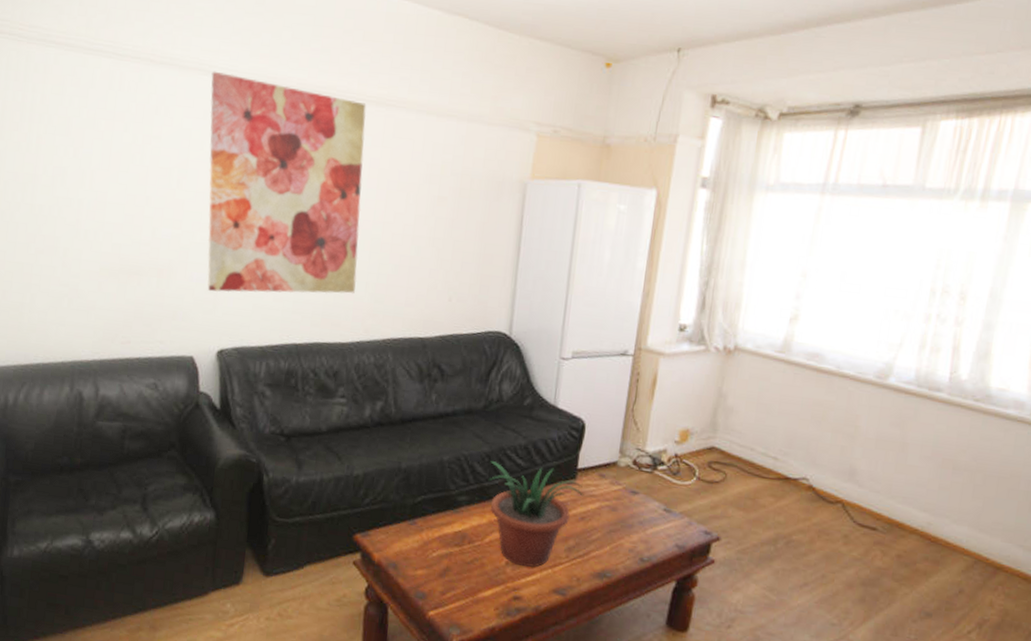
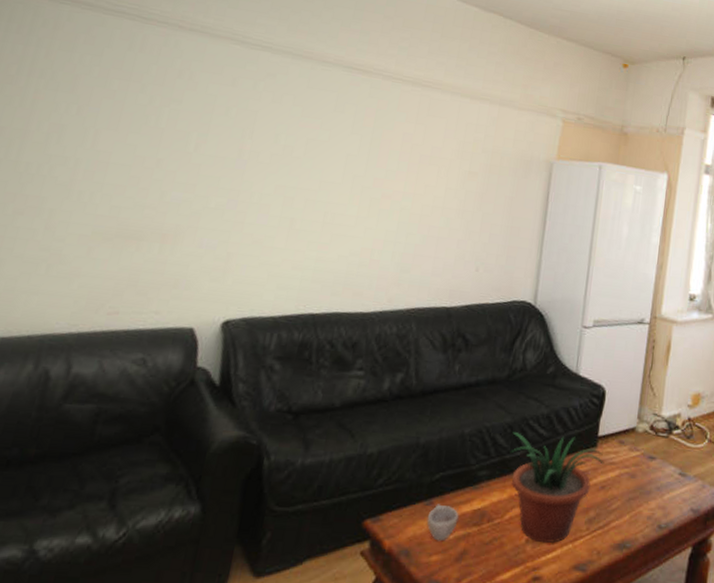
wall art: present [207,71,367,294] -> none [218,41,403,263]
cup: none [411,524,441,558] -> present [426,504,459,542]

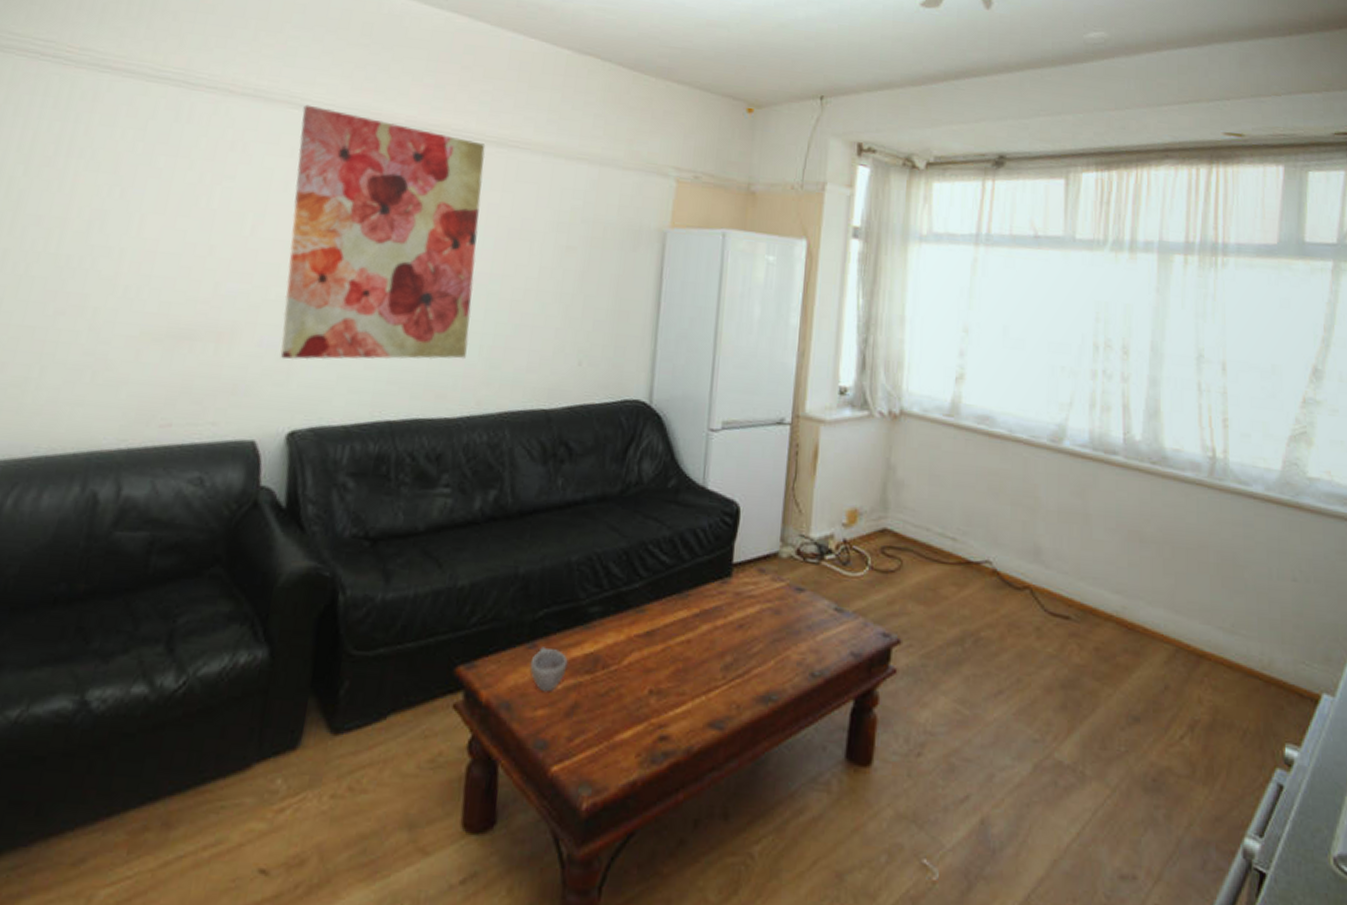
wall art: none [218,41,403,263] -> present [280,104,486,360]
potted plant: present [510,432,605,544] -> none [626,559,742,695]

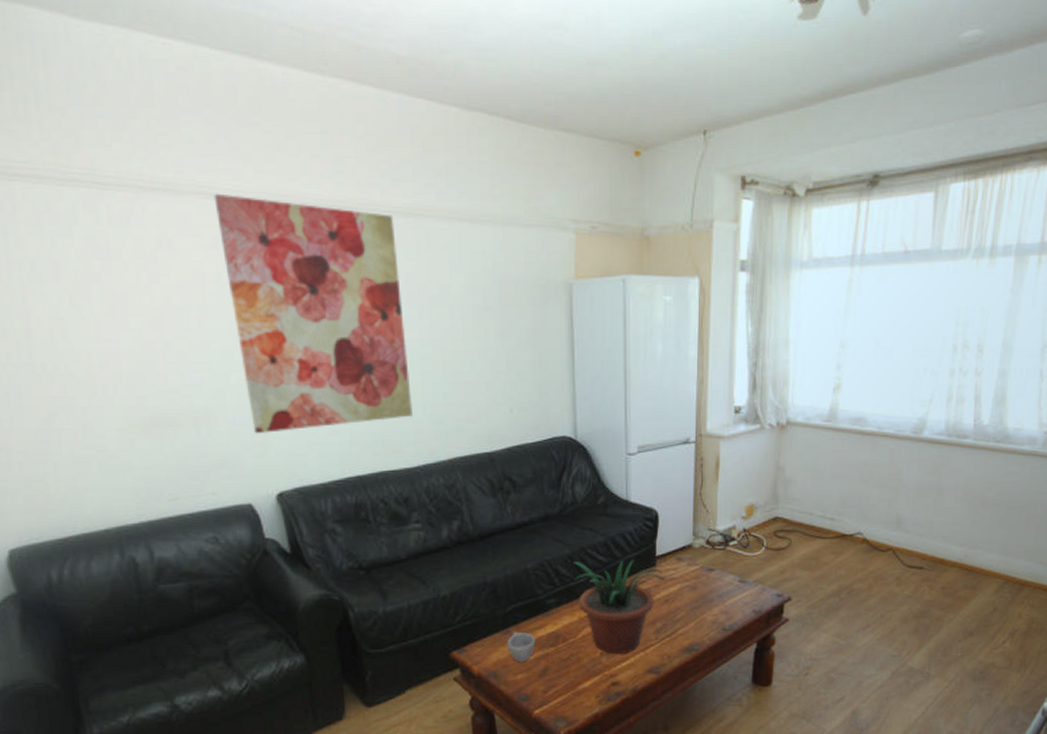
potted plant: none [626,559,742,695] -> present [573,559,665,655]

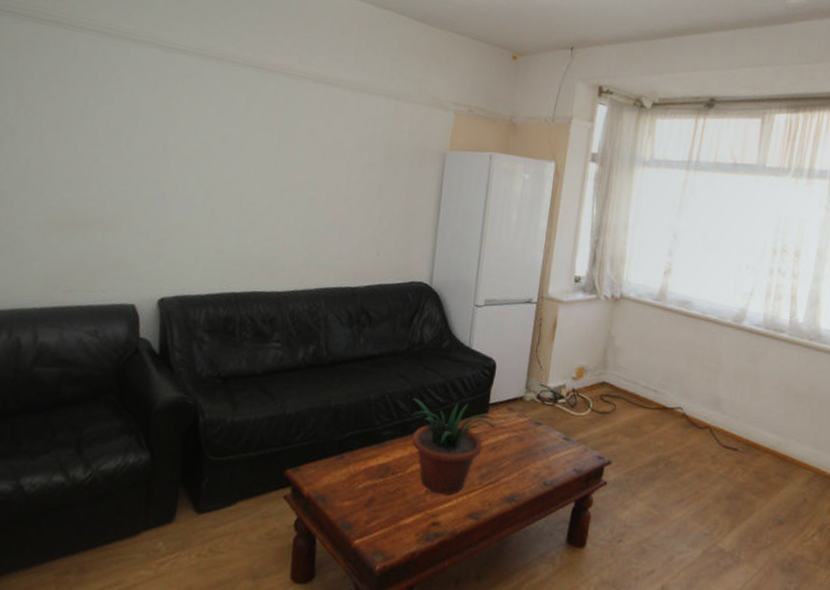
wall art: present [214,193,412,434] -> none [151,45,306,248]
cup: present [507,632,536,663] -> none [339,458,367,490]

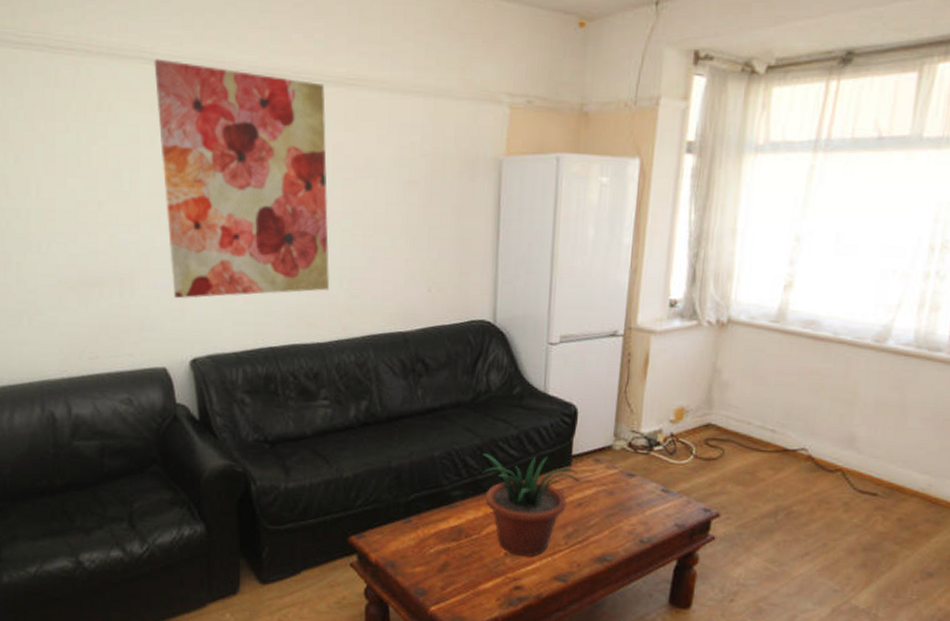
wall art: none [151,45,306,248] -> present [154,58,329,299]

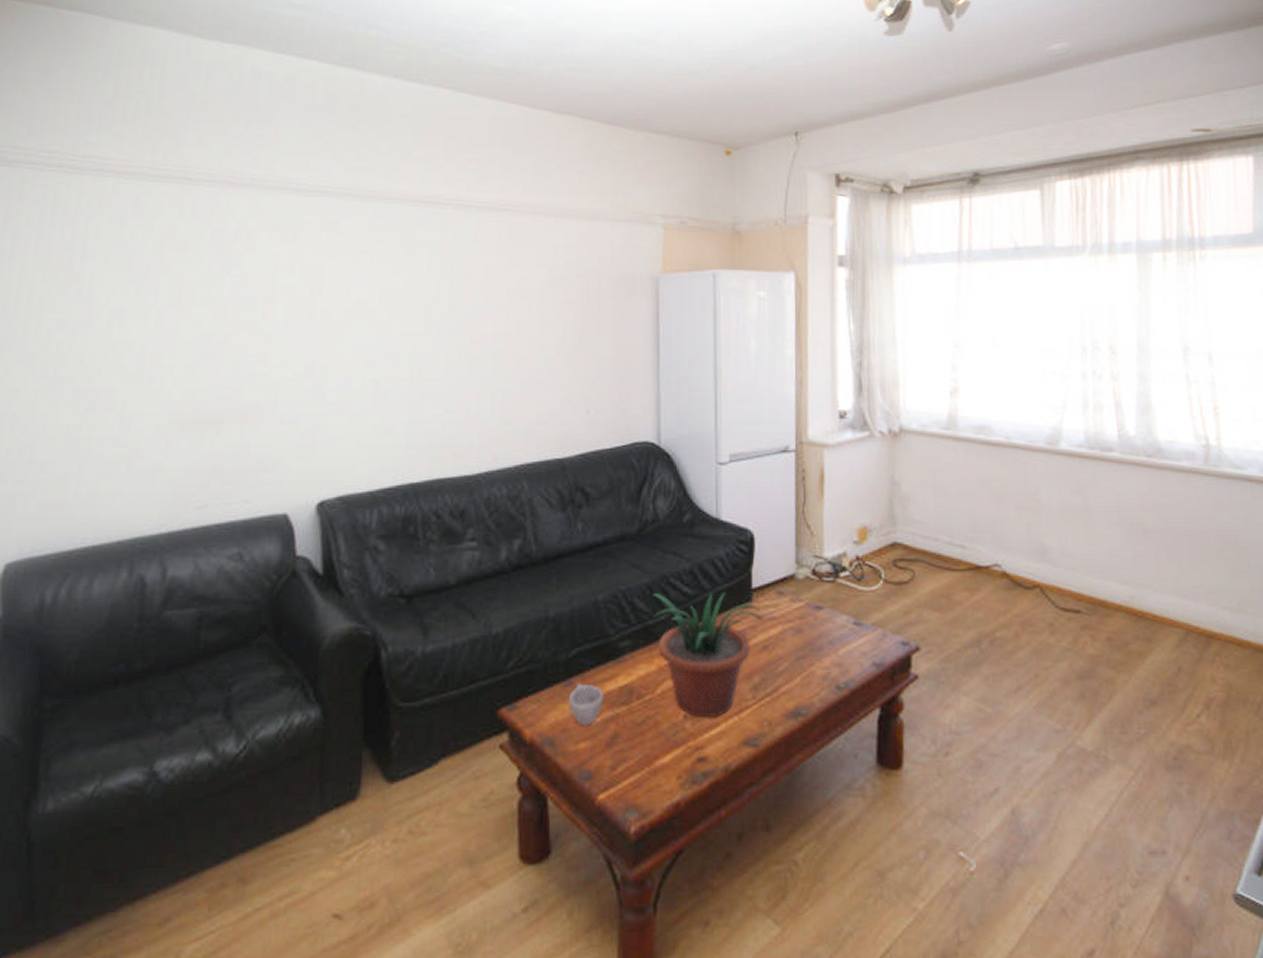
wall art: present [154,58,329,299] -> none [299,189,479,434]
cup: none [407,522,437,555] -> present [568,683,604,726]

